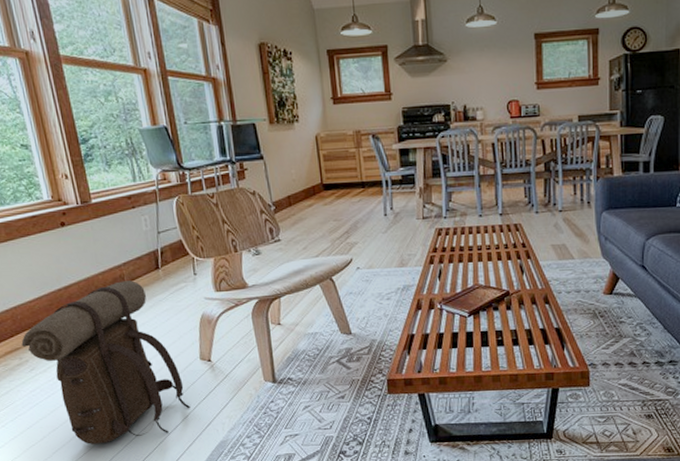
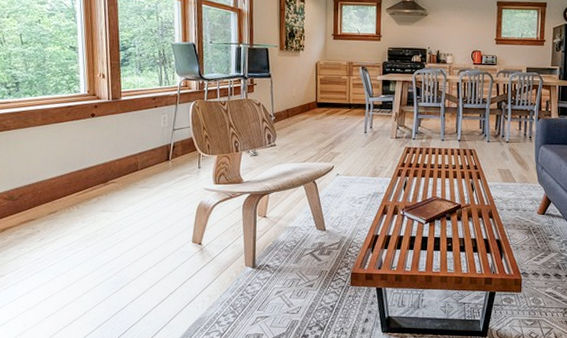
backpack: present [21,281,190,444] -> none [37,168,177,312]

